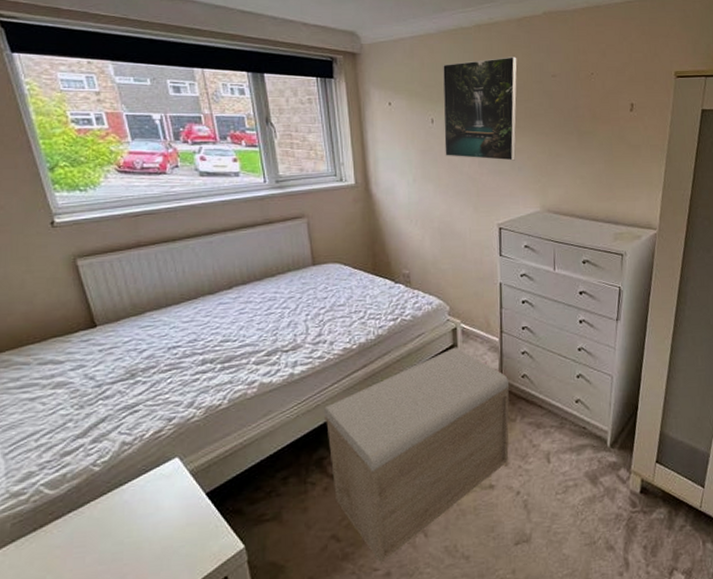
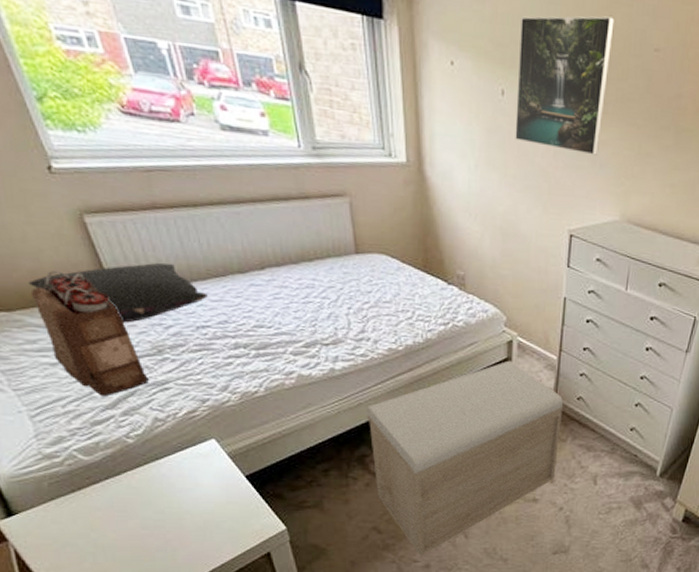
pillow: none [19,292,180,352] -> present [27,262,208,323]
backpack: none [21,310,118,426] -> present [30,270,147,397]

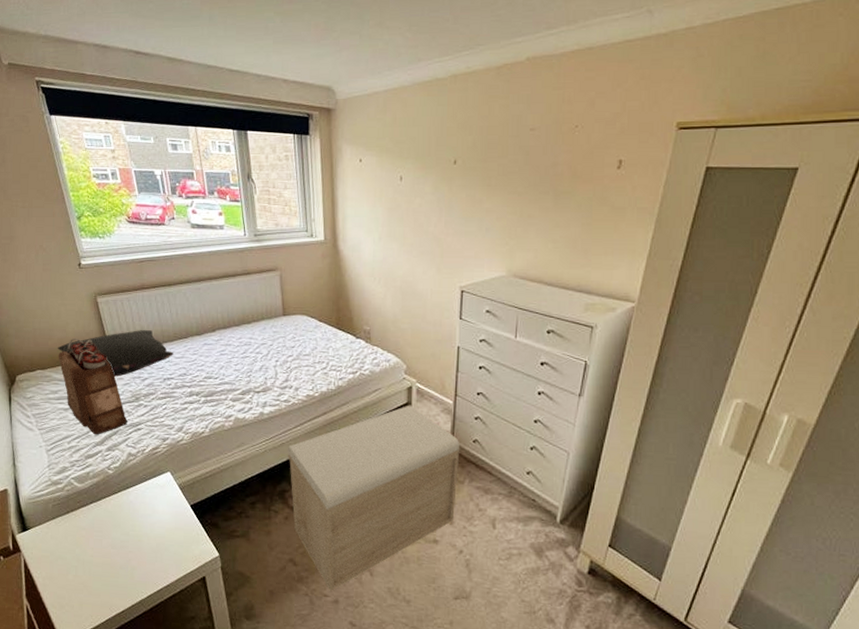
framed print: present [515,16,615,156] -> none [411,109,494,221]

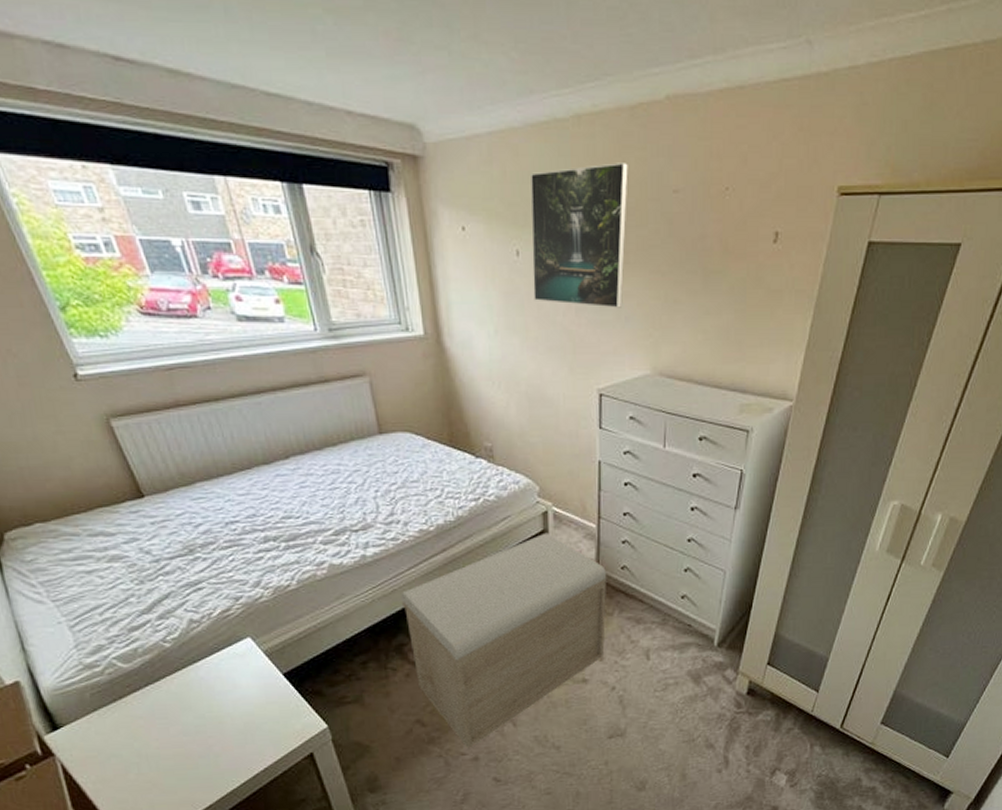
pillow: present [57,329,173,377] -> none [60,460,235,525]
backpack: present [58,338,126,435] -> none [64,477,181,601]
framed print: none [411,109,494,221] -> present [531,163,628,308]

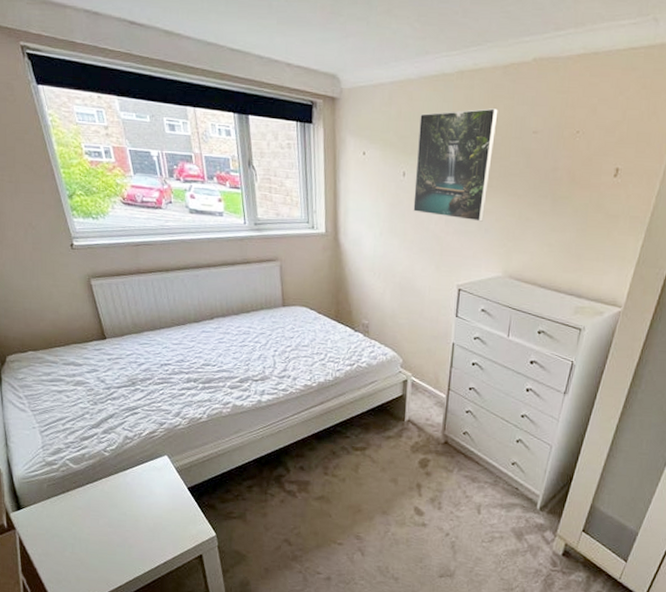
storage bench: present [400,532,607,749] -> none [284,397,451,569]

